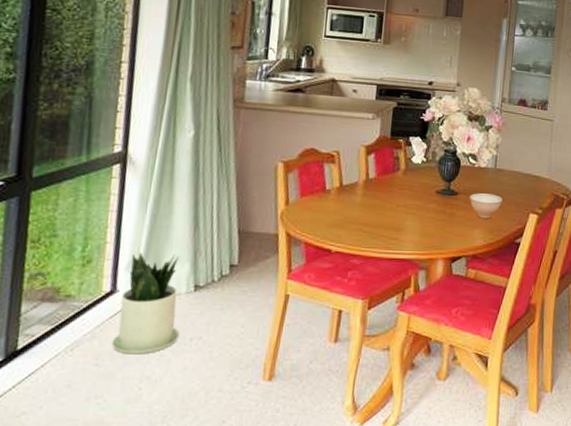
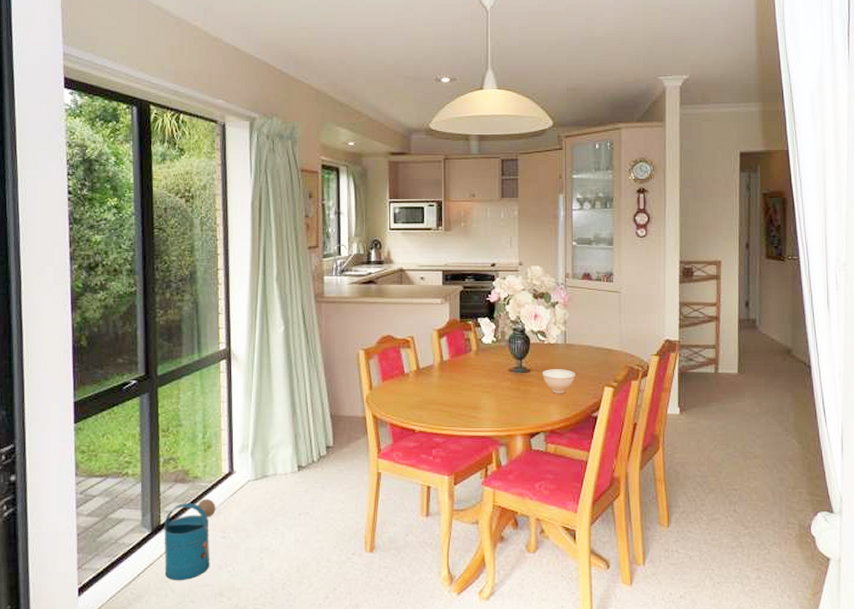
watering can: none [16,320,91,415] -> present [164,498,216,580]
planter: present [111,252,180,355] -> none [234,437,290,528]

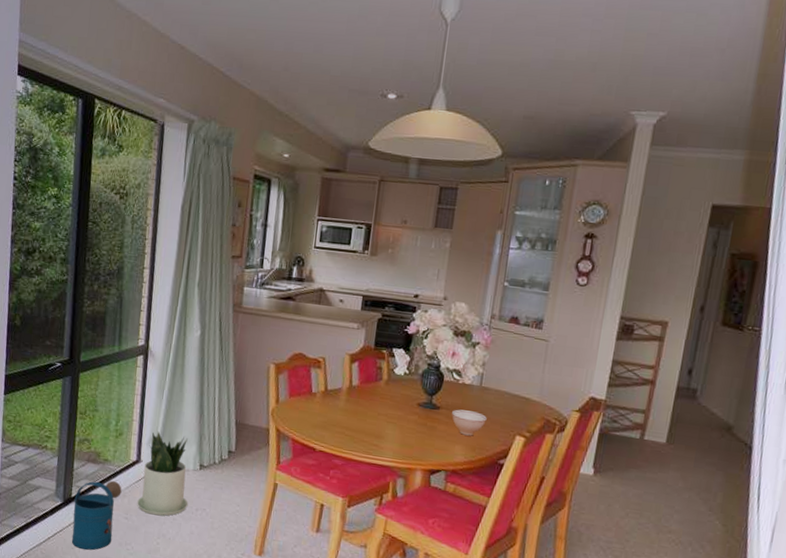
planter: none [234,437,290,528] -> present [137,431,188,516]

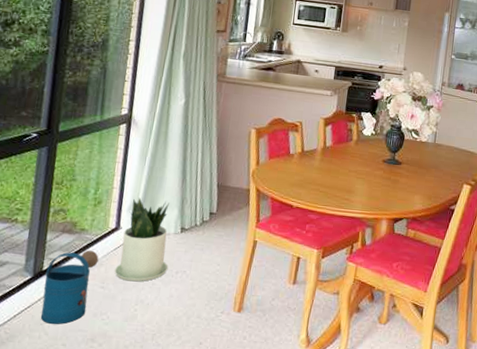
bowl: present [452,409,487,436] -> none [411,164,440,187]

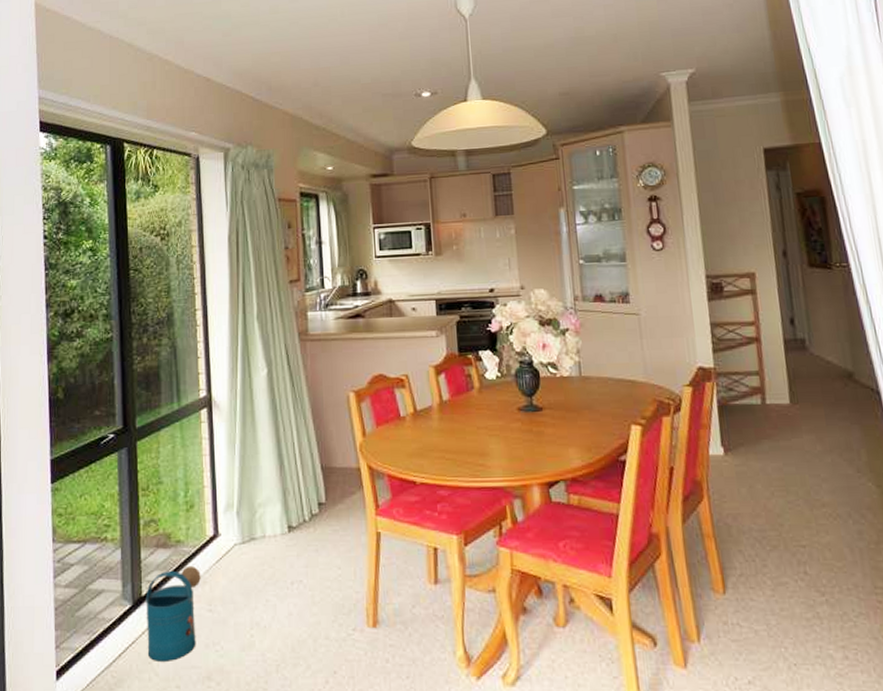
planter: present [114,197,169,282] -> none [221,494,281,600]

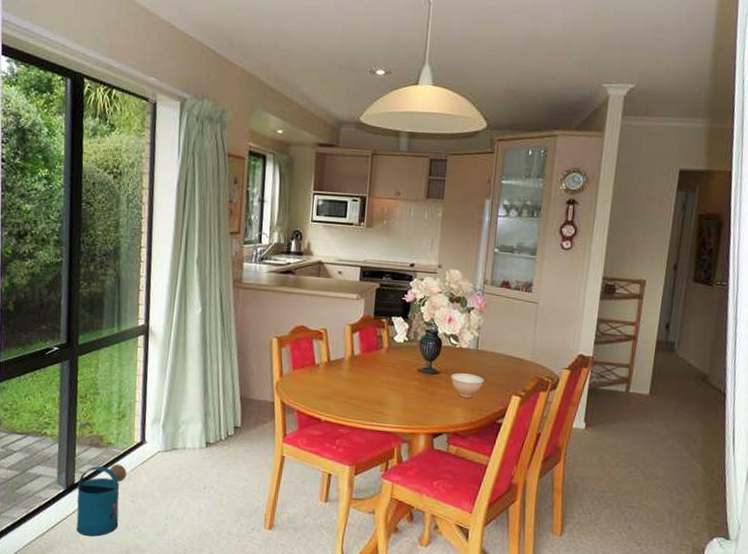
bowl: none [557,406,596,435] -> present [451,373,484,398]

